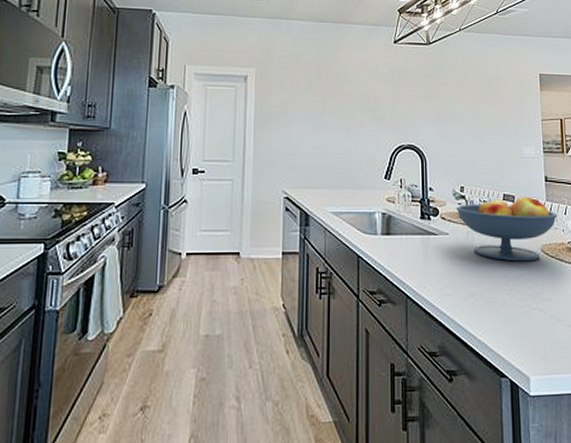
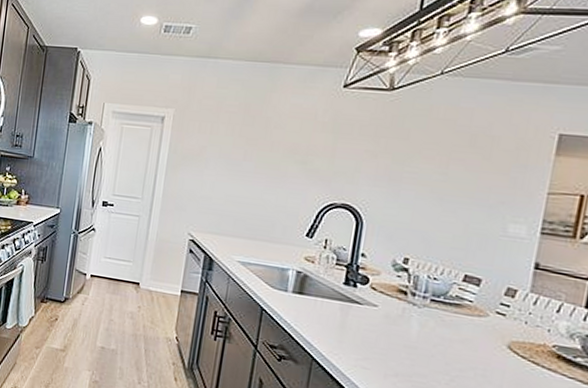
fruit bowl: present [456,196,557,262] -> none [392,276,544,357]

